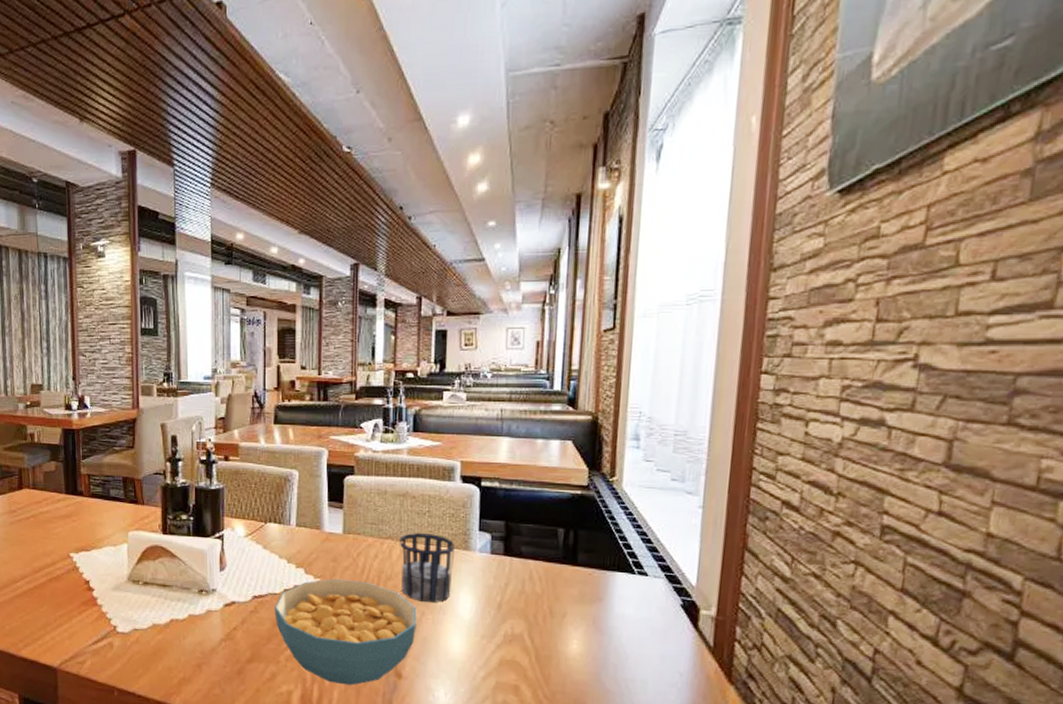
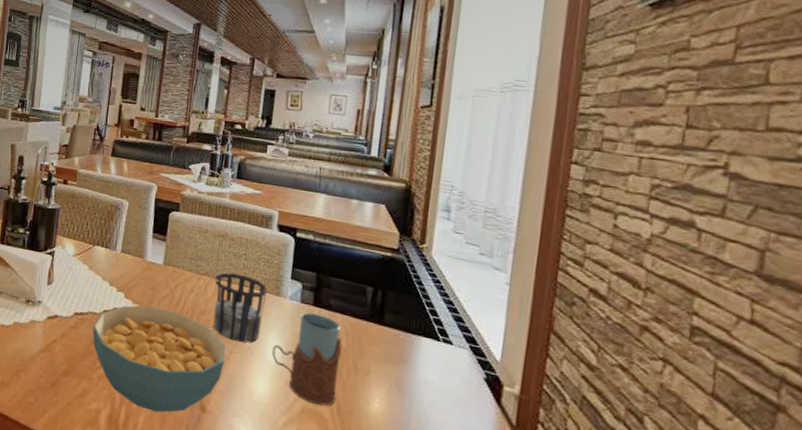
drinking glass: none [465,563,536,654] -> present [272,312,342,406]

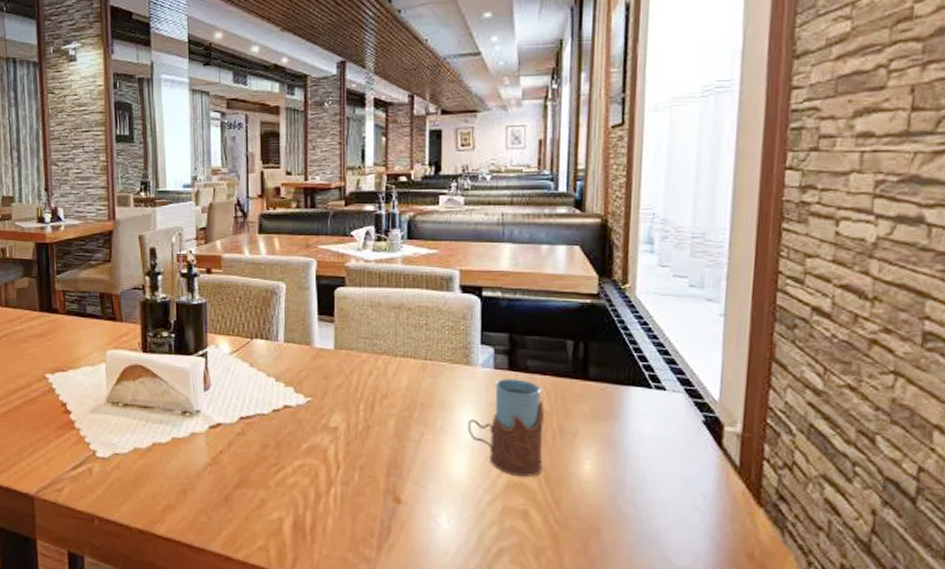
cereal bowl: present [92,305,226,413] -> none [263,398,416,512]
cup: present [213,272,267,343] -> none [396,348,454,422]

